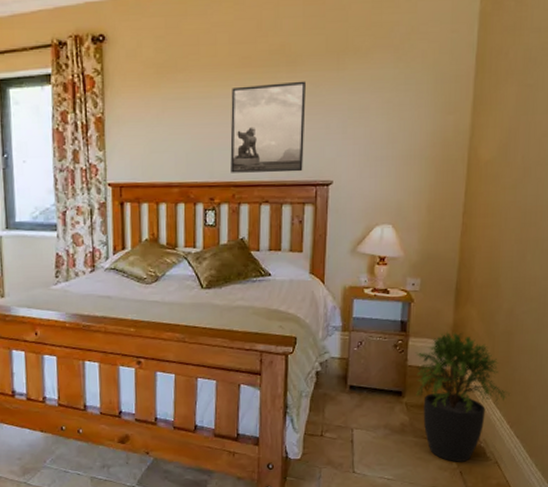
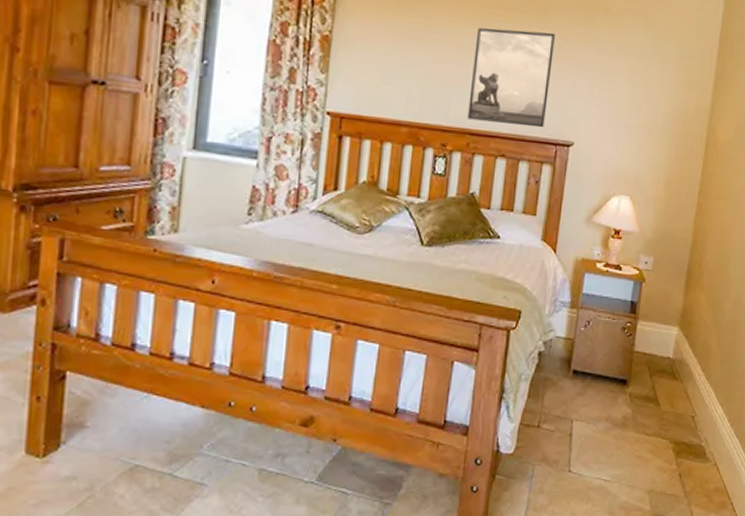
potted plant: present [416,331,510,462] -> none [640,316,732,463]

